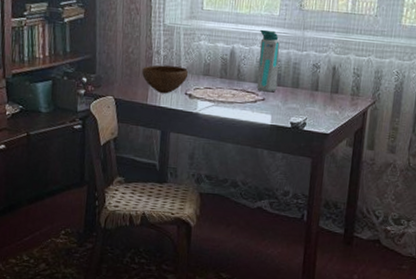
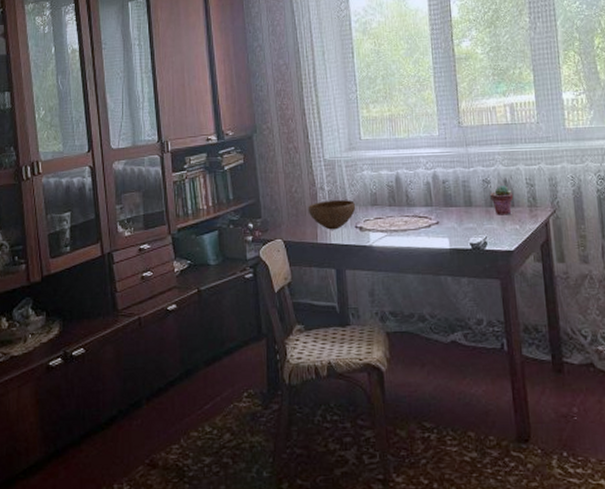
water bottle: present [257,29,280,92] -> none [422,151,450,215]
potted succulent: none [317,72,339,101] -> present [490,186,514,215]

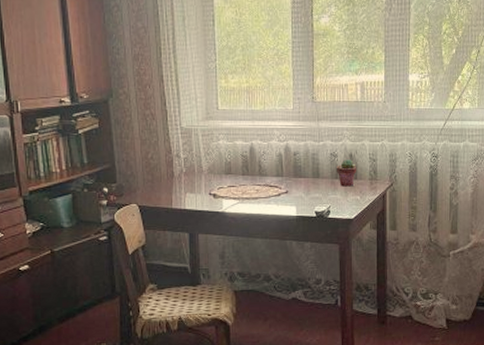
bowl: present [309,200,356,230] -> none [164,168,211,196]

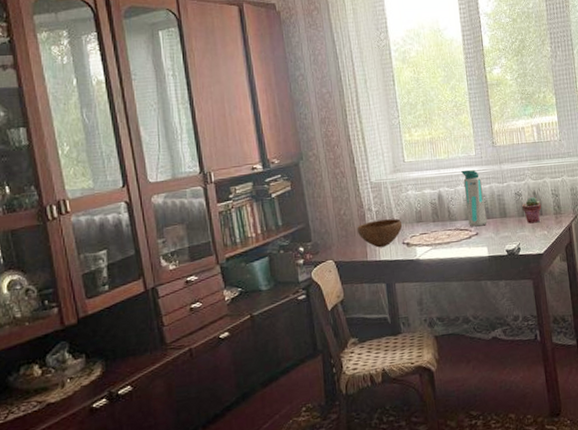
bowl: none [164,168,211,196] -> present [357,218,403,248]
water bottle: none [276,124,299,184] -> present [461,169,488,227]

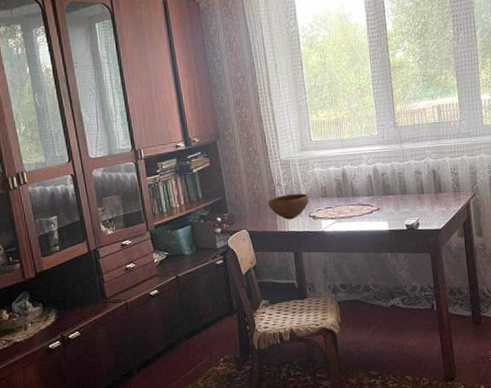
water bottle: present [461,169,488,227] -> none [364,148,388,203]
potted succulent: present [522,197,542,224] -> none [422,175,441,201]

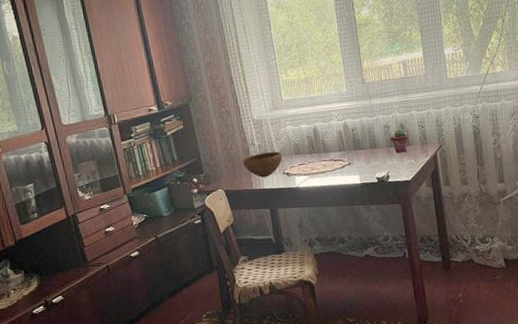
potted succulent: none [422,175,441,201] -> present [390,129,409,153]

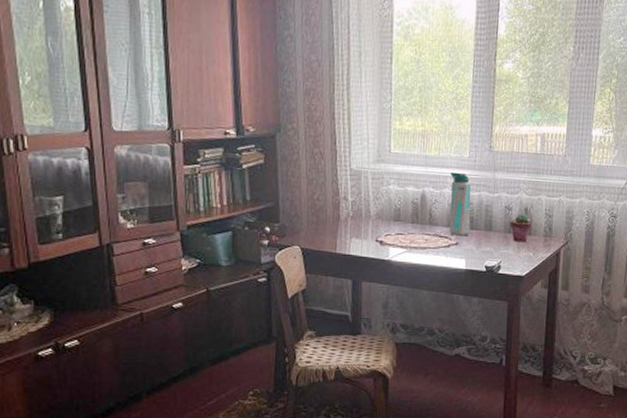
bowl: present [243,151,283,178] -> none [330,211,379,242]
water bottle: none [334,105,359,158] -> present [449,172,471,236]

